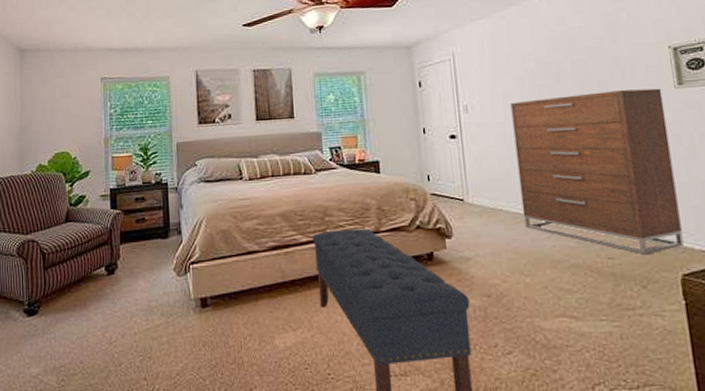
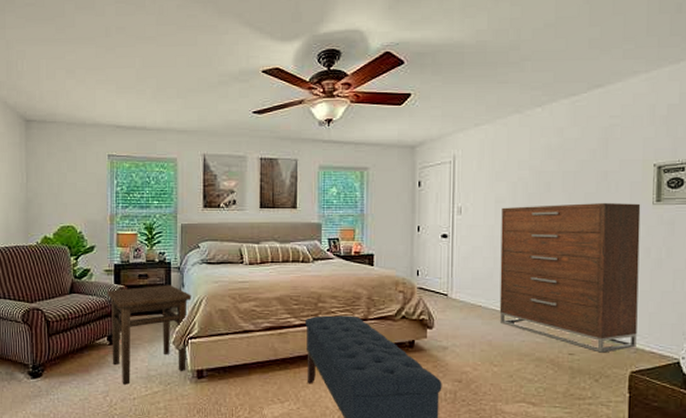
side table: none [104,207,191,318] -> present [108,285,191,385]

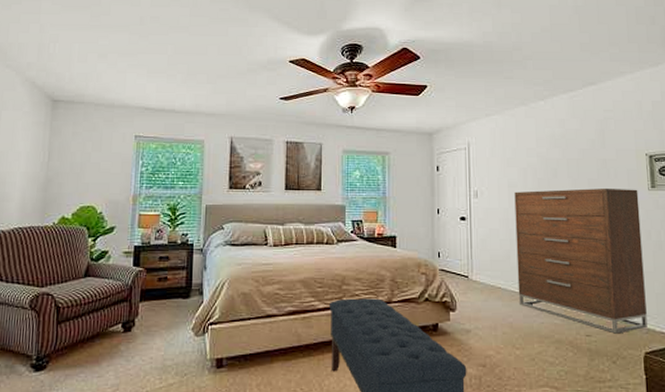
side table: present [108,285,191,385] -> none [125,267,213,376]

